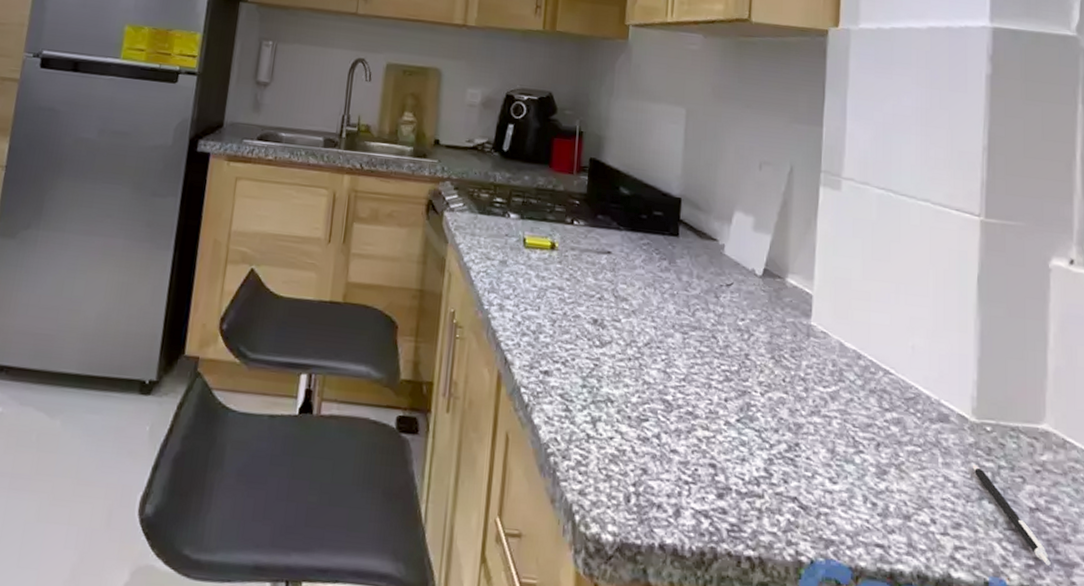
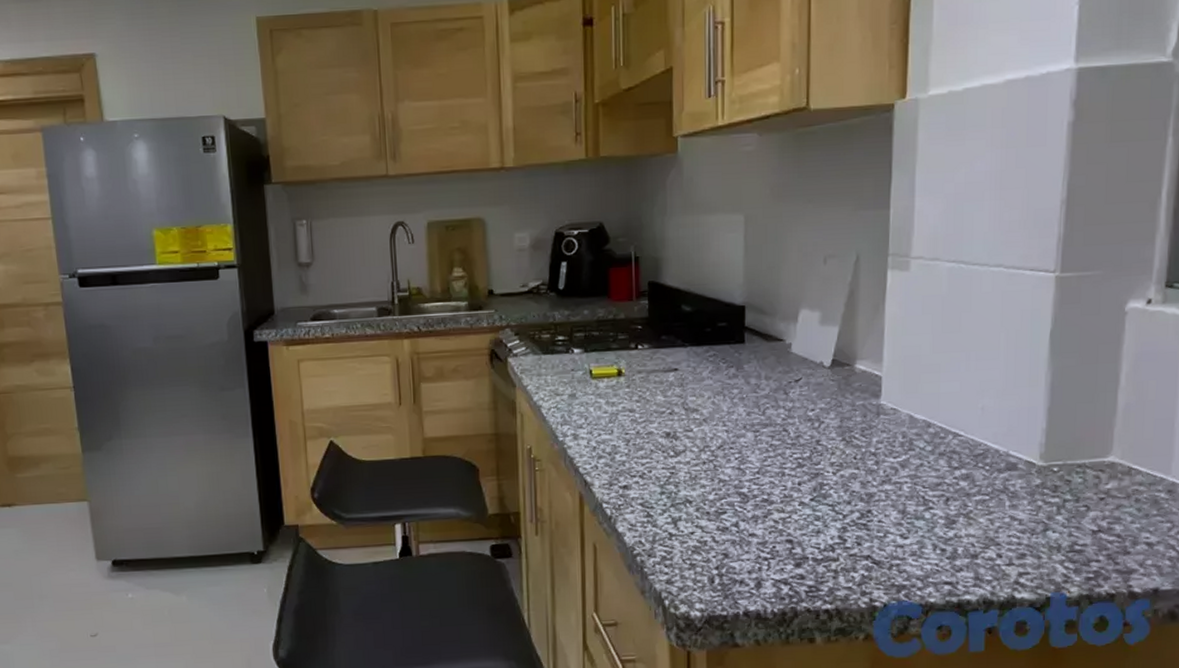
pen: present [973,464,1051,566] -> none [1039,502,1110,576]

